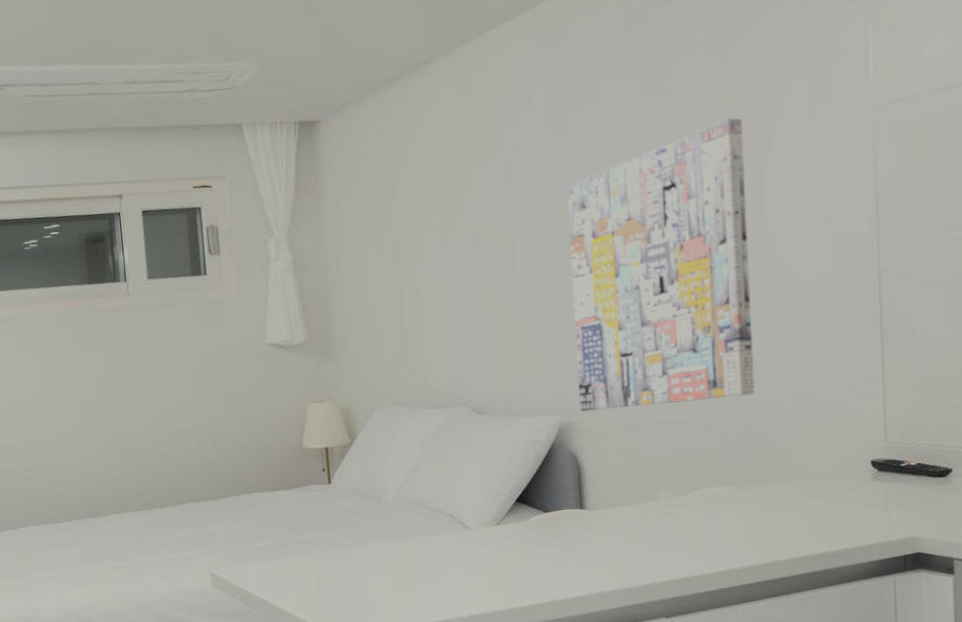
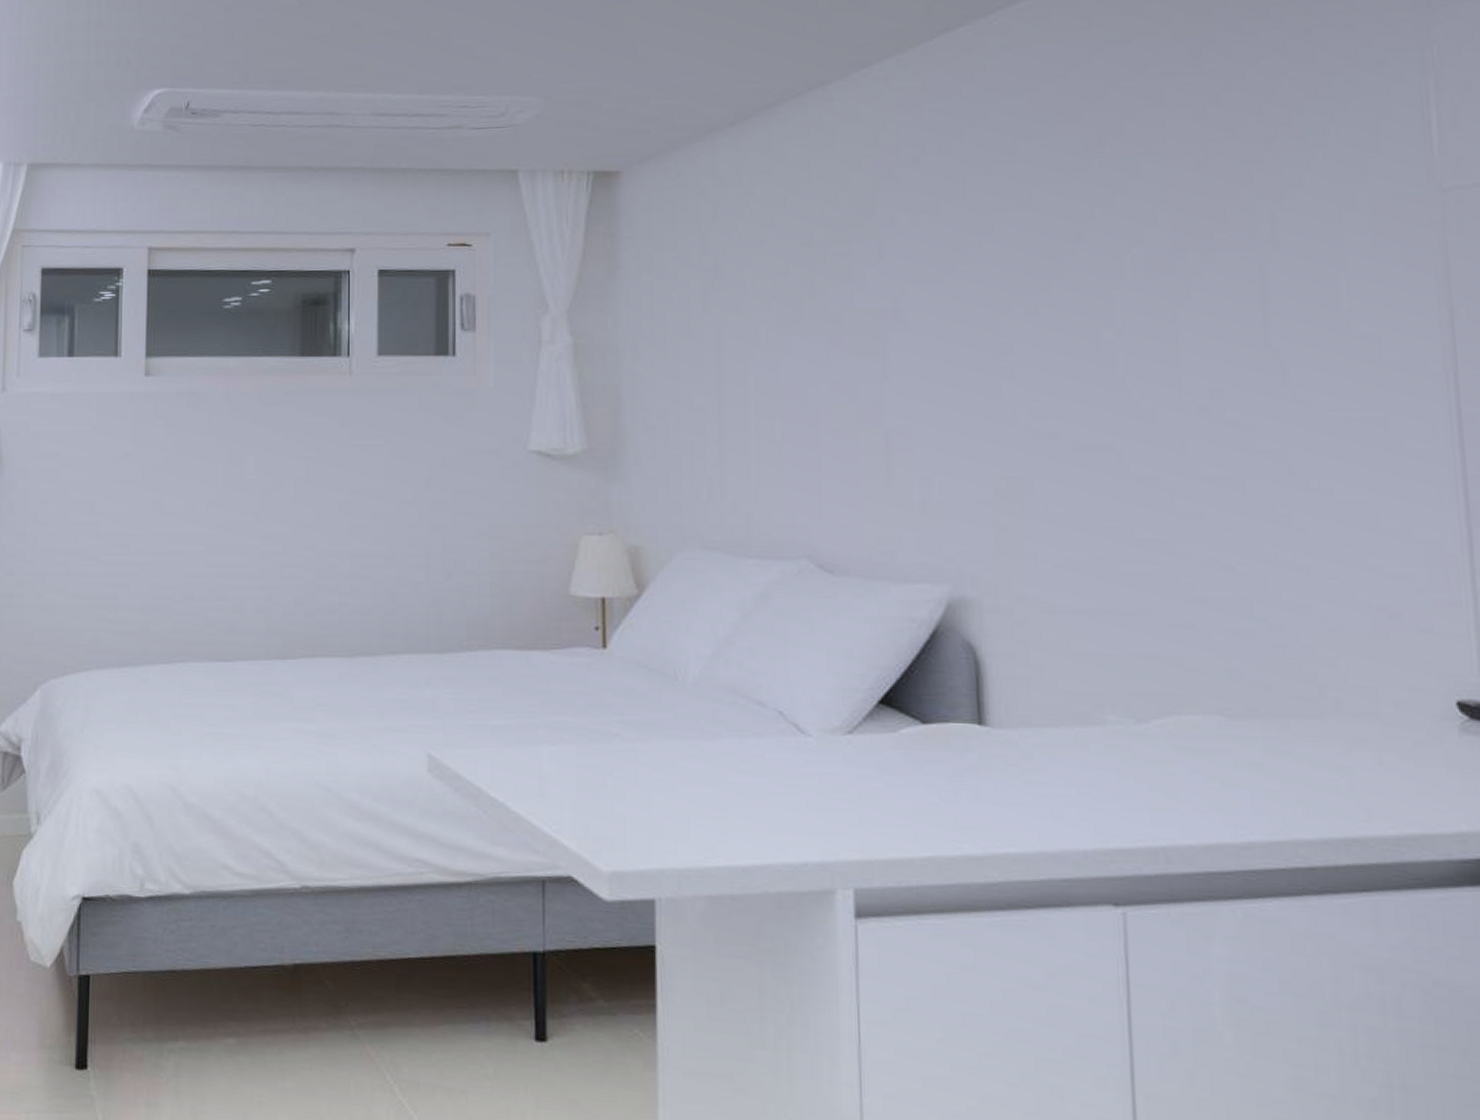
wall art: present [567,117,755,412] -> none [967,195,1259,585]

